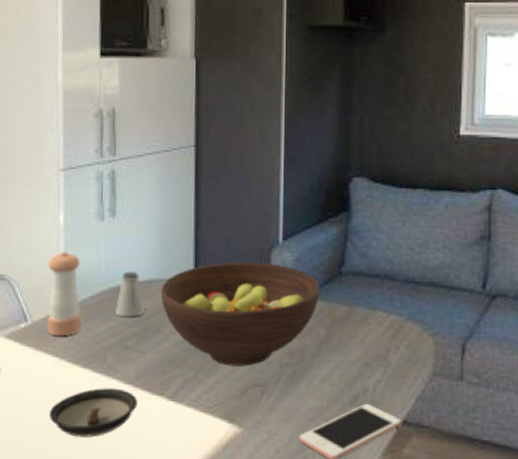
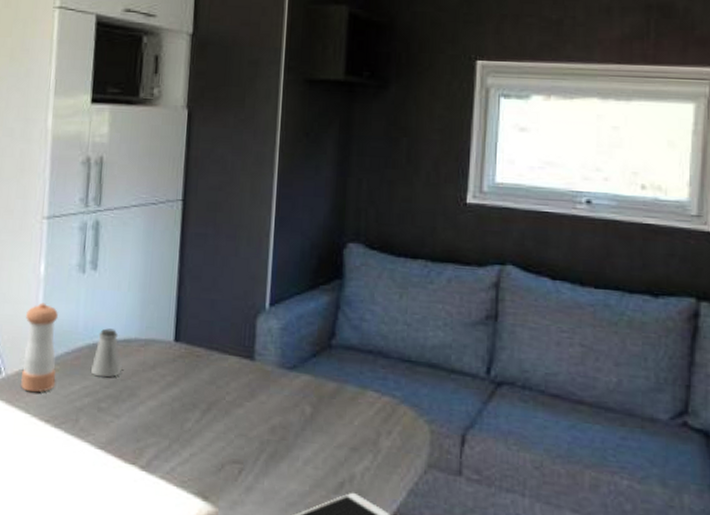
saucer: present [49,388,137,437] -> none [16,450,108,503]
fruit bowl: present [161,261,320,366] -> none [139,326,308,440]

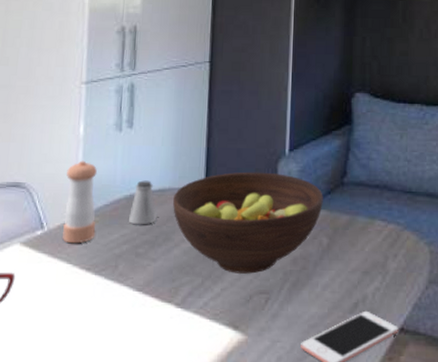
fruit bowl: none [139,326,308,440] -> present [173,172,323,274]

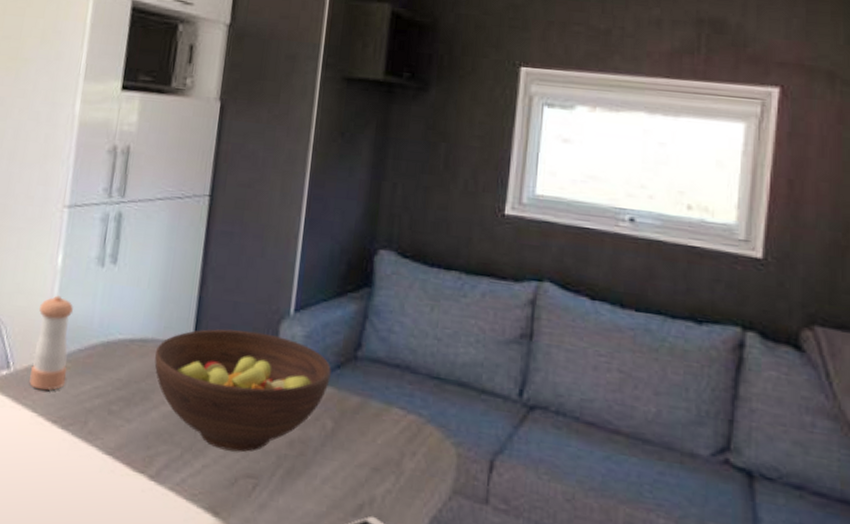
saltshaker: present [129,180,157,225] -> none [104,326,136,379]

